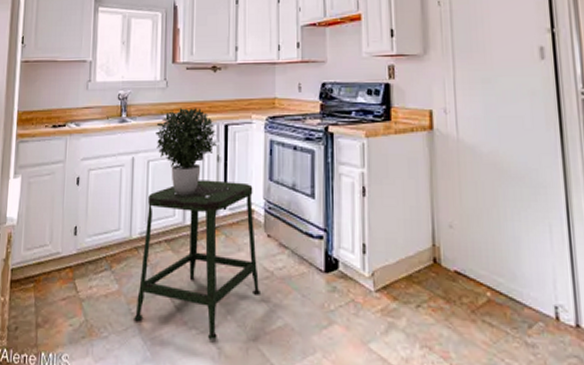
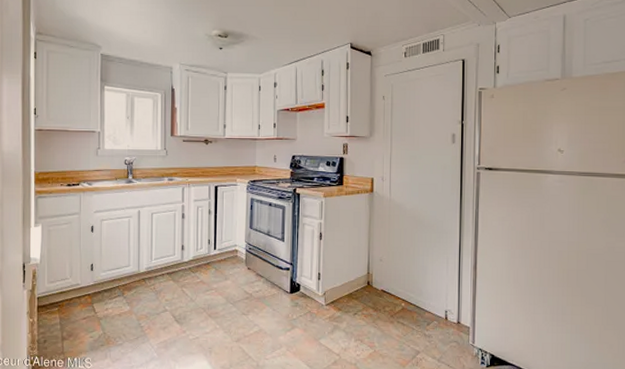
stool: present [134,180,260,340] -> none [143,228,242,342]
potted plant: present [156,108,217,196] -> none [158,172,208,240]

